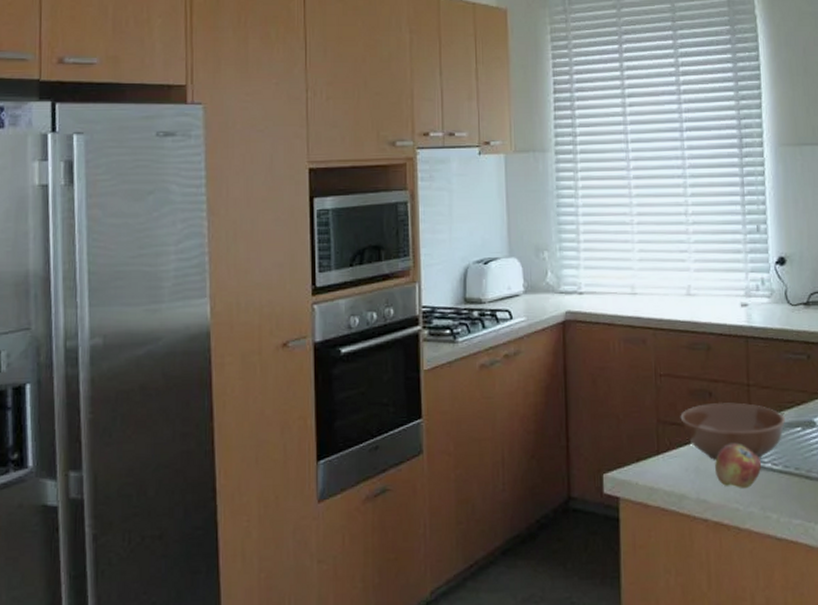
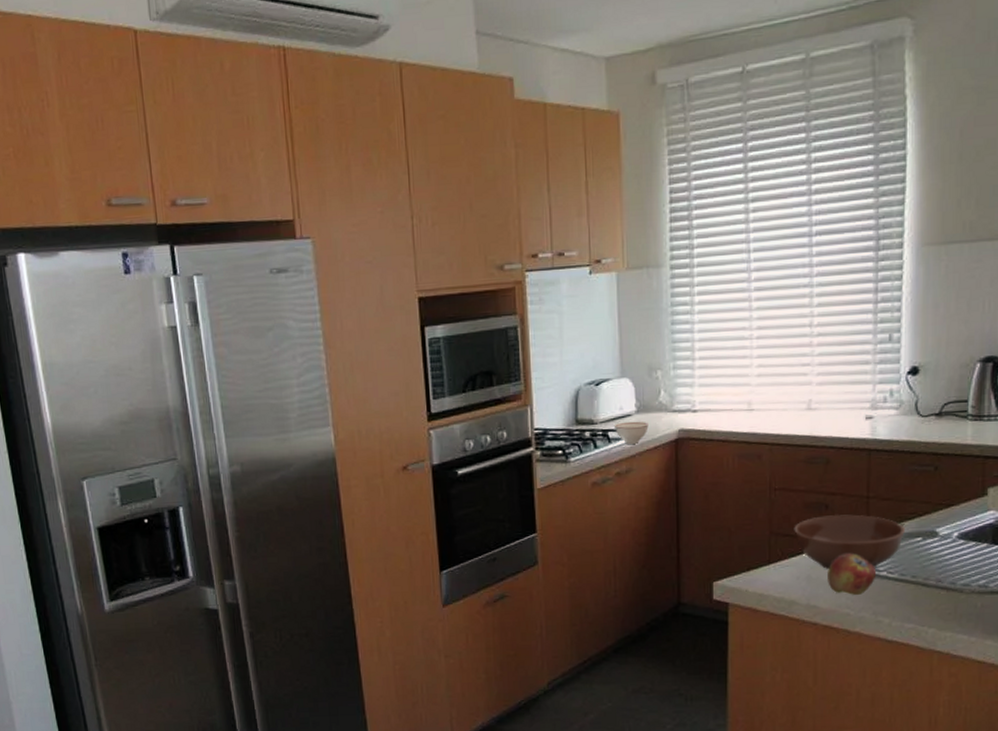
bowl: none [502,301,536,326] -> present [613,421,649,445]

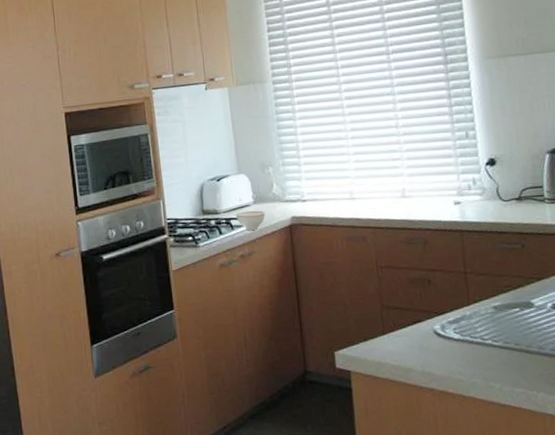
bowl: present [794,514,905,569] -> none [402,288,503,338]
fruit: present [828,553,877,595] -> none [437,324,483,362]

